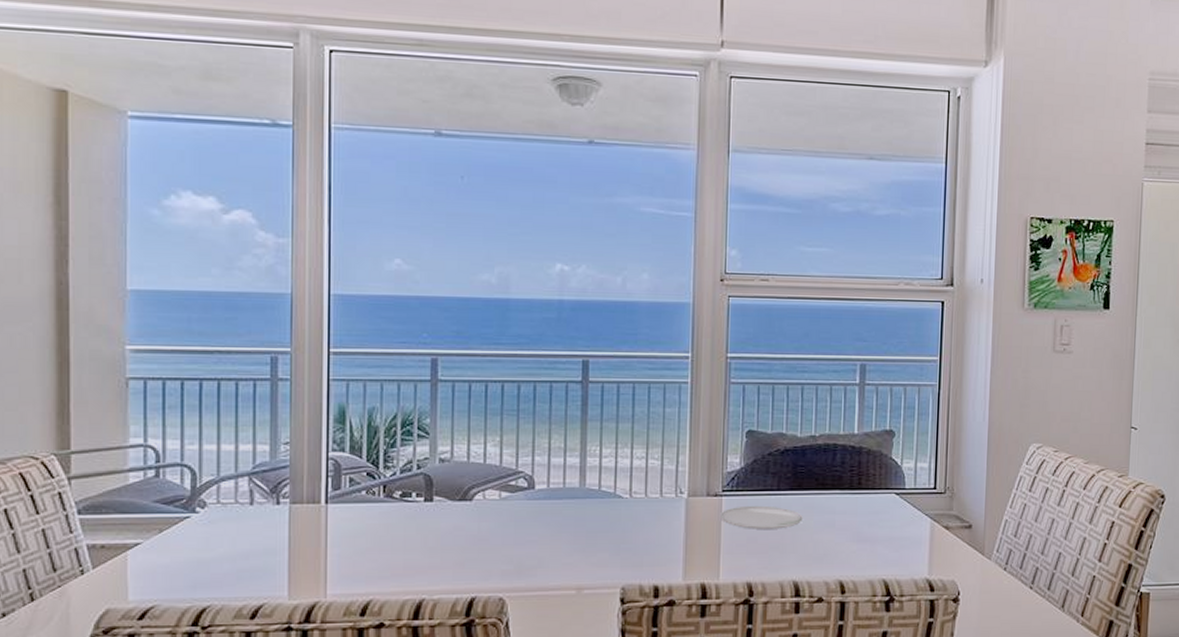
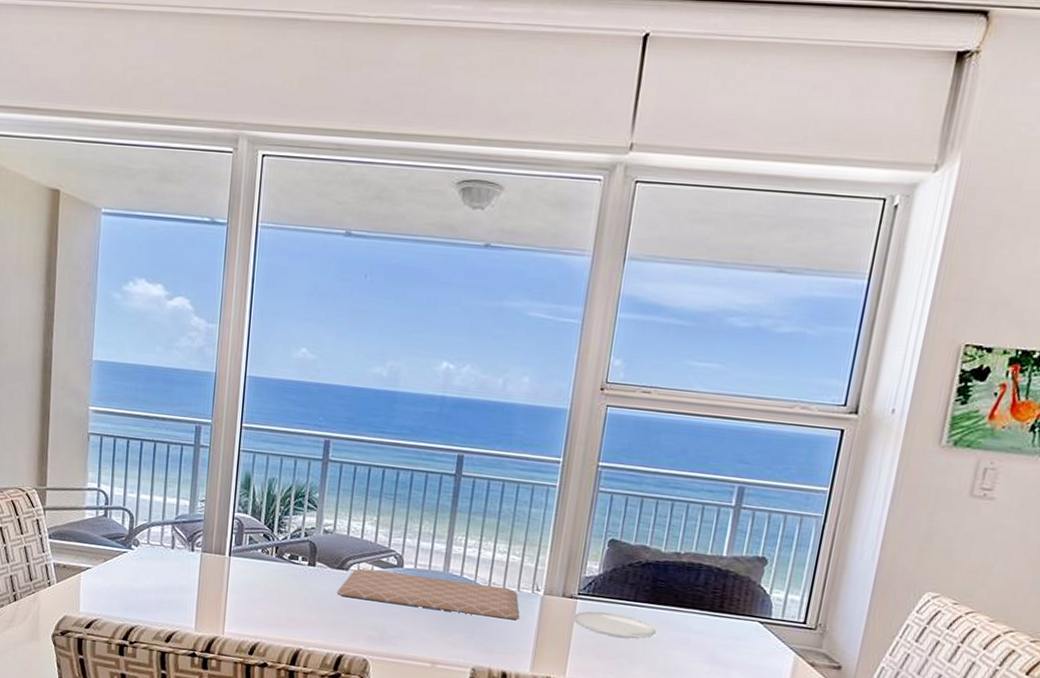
placemat: none [461,494,665,530] -> present [336,568,519,620]

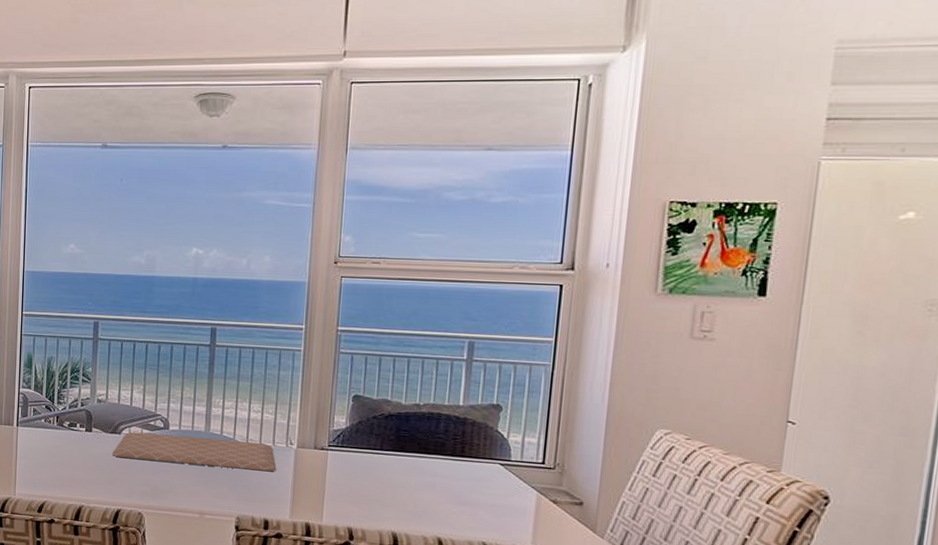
plate: present [573,611,657,639] -> none [326,460,404,485]

